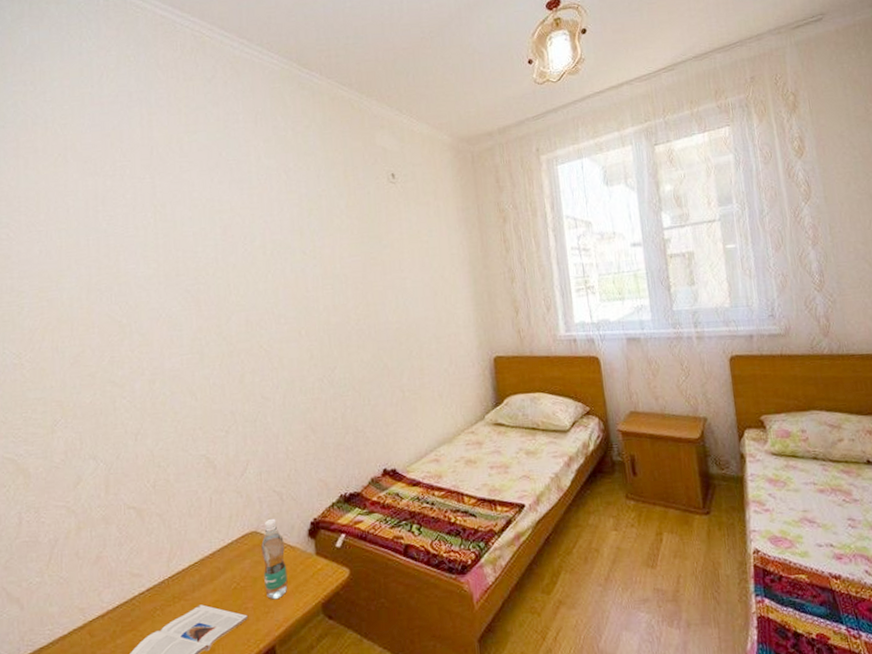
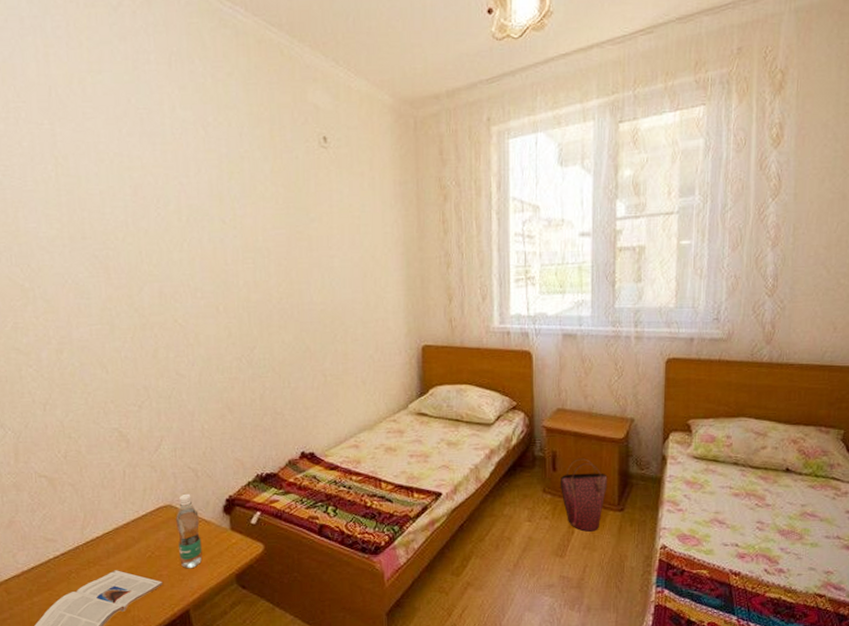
handbag: none [642,461,690,539] -> present [561,458,608,532]

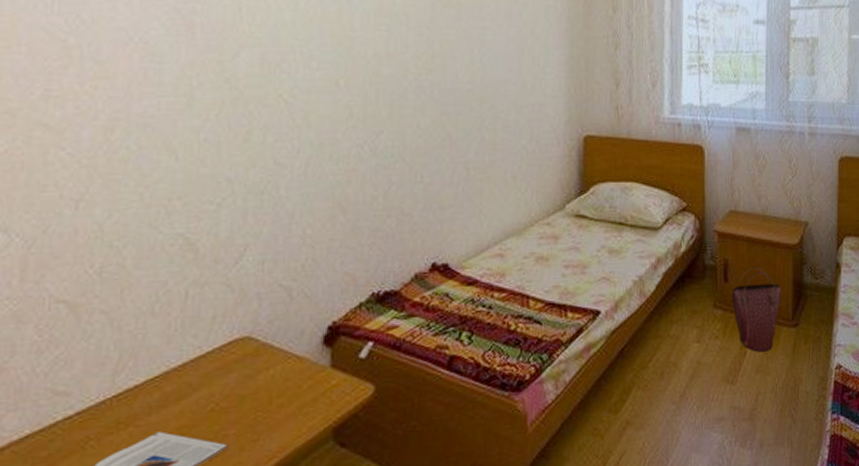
bottle: present [176,493,203,569] -> none [255,320,289,425]

